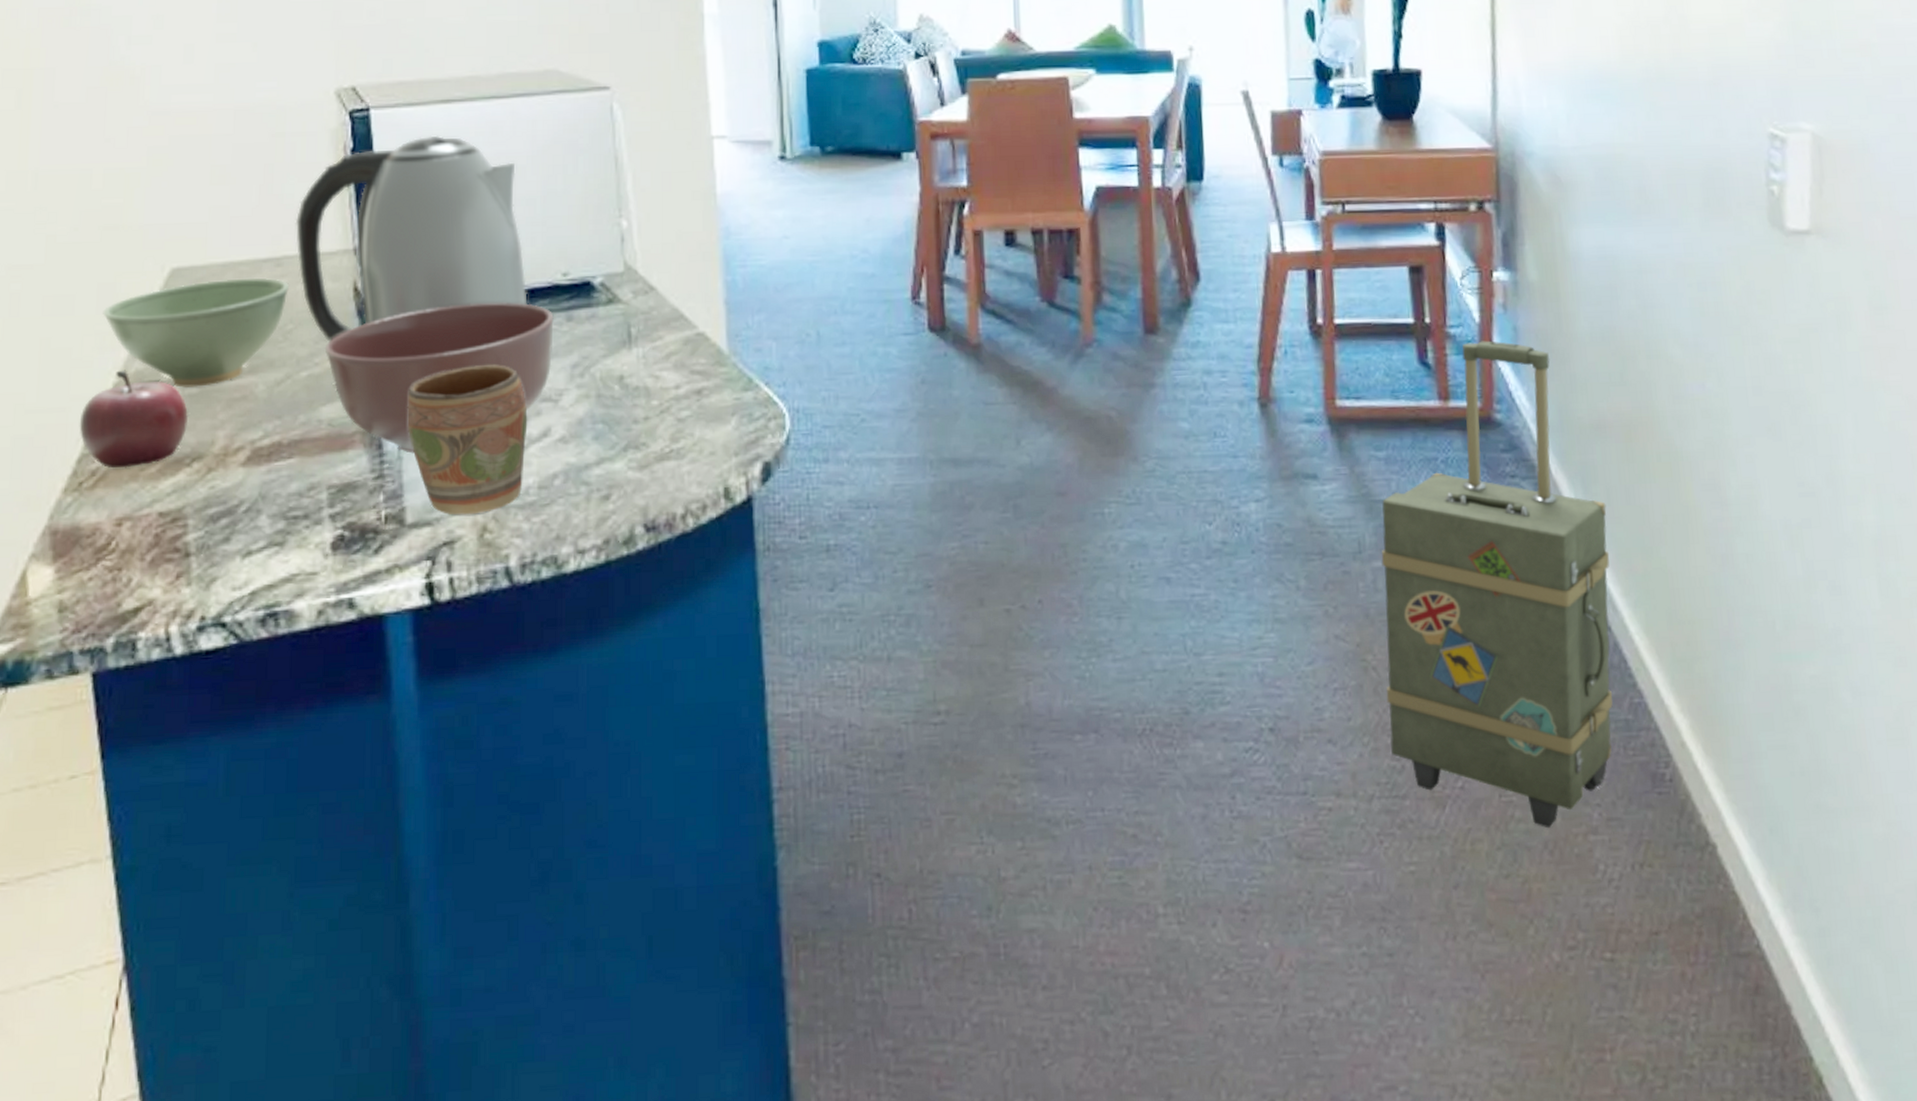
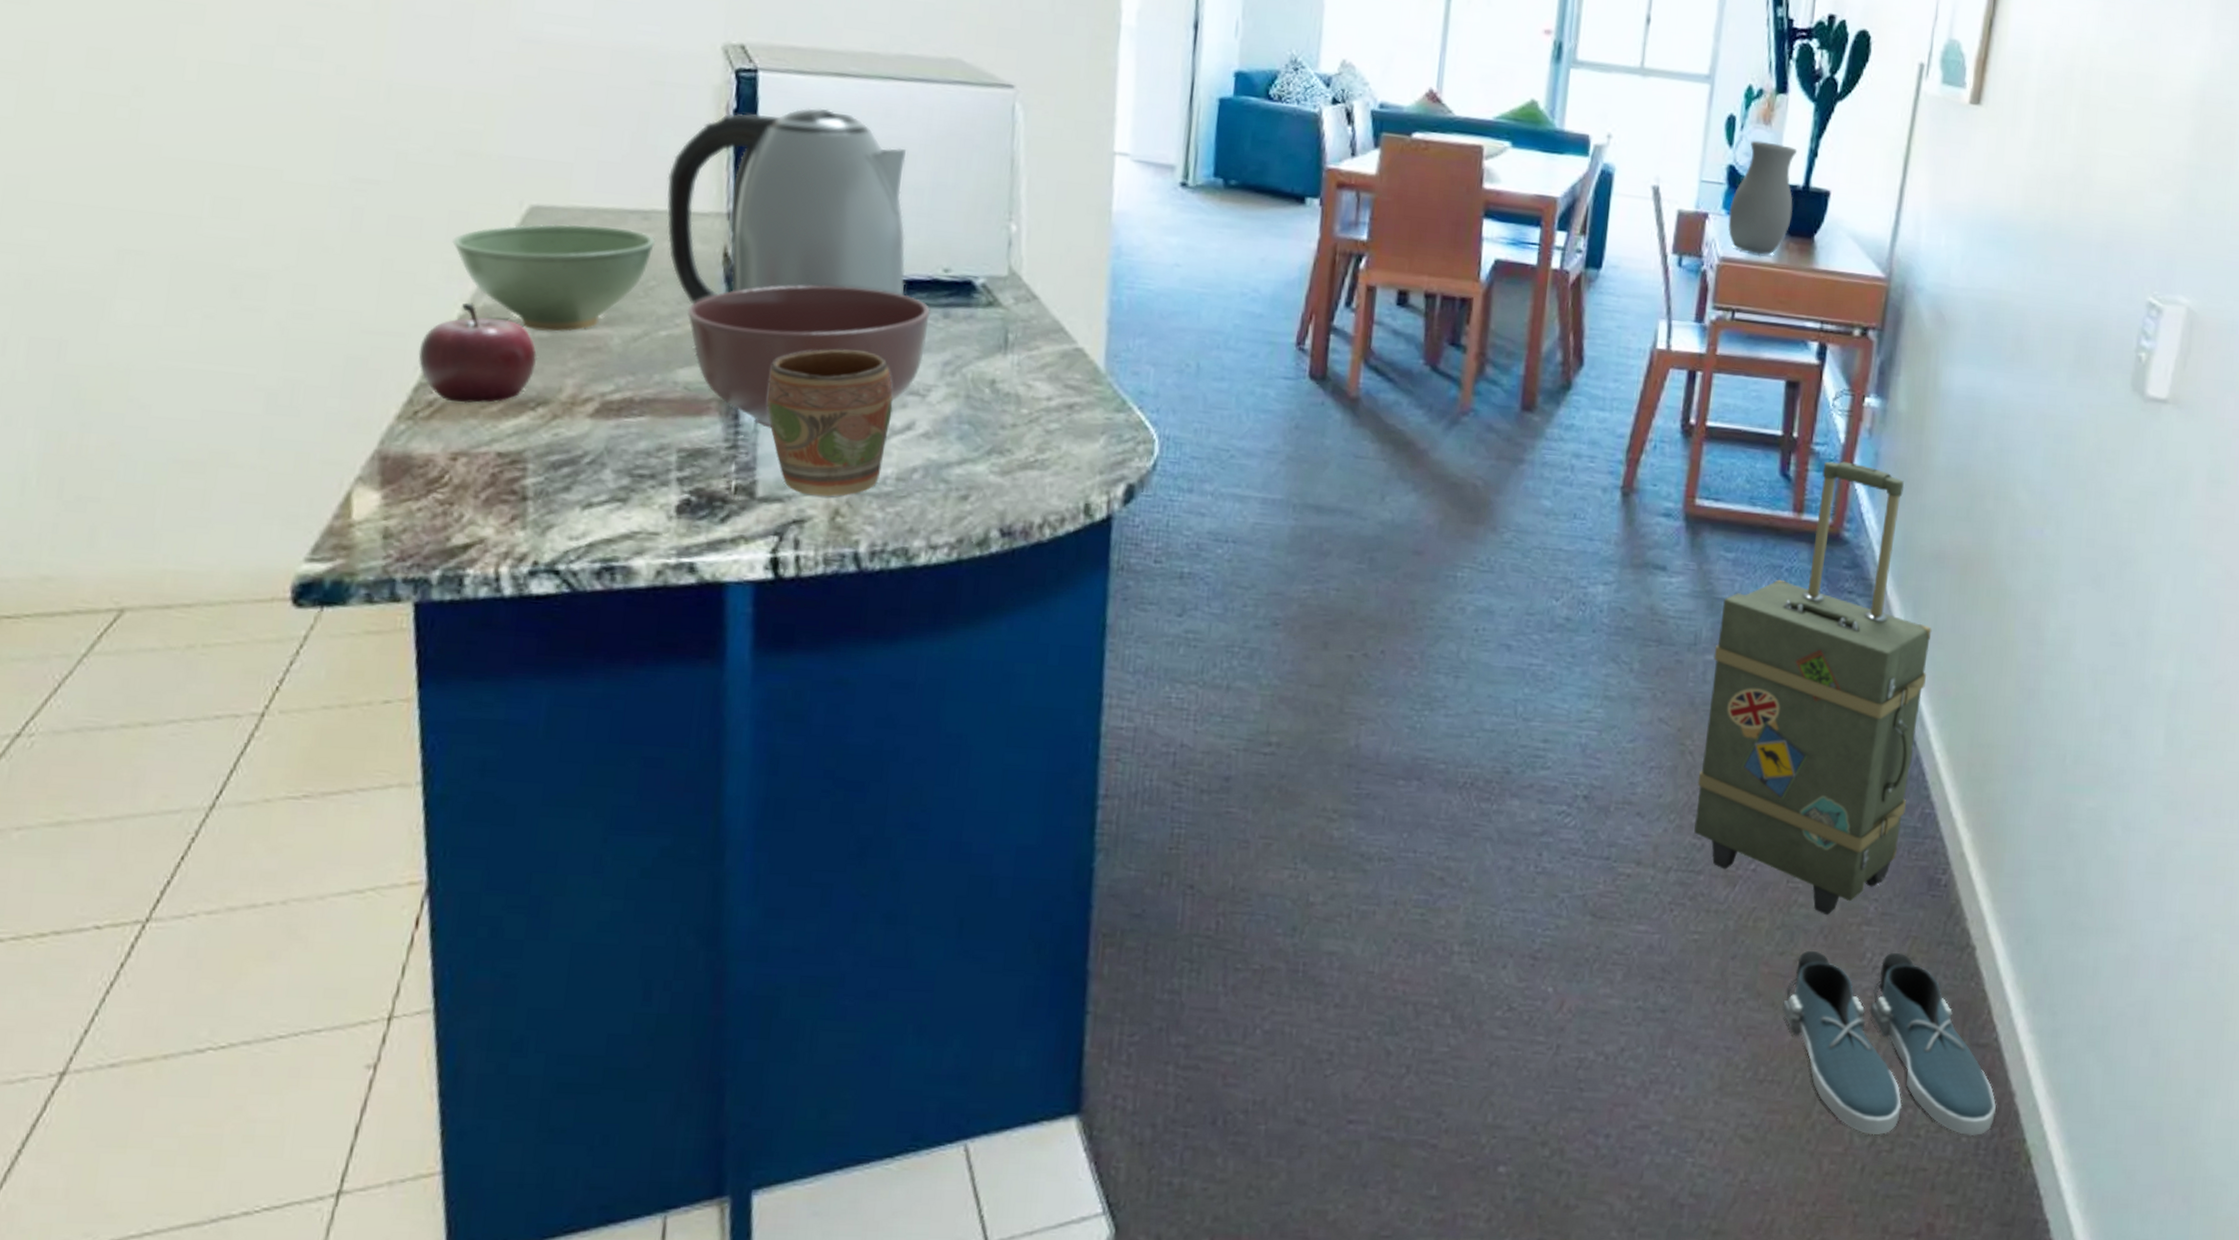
vase: none [1322,30,1387,144] -> present [1728,140,1798,255]
shoe: none [1517,861,1774,1071] -> present [1781,950,1996,1136]

